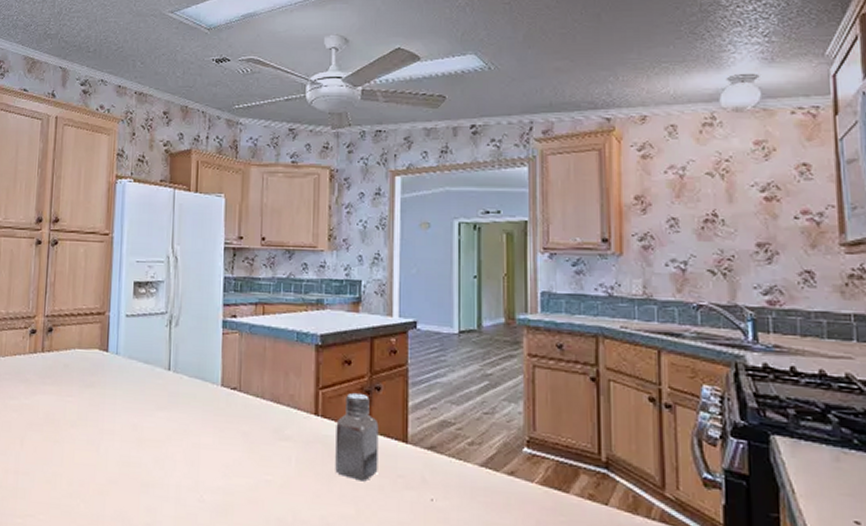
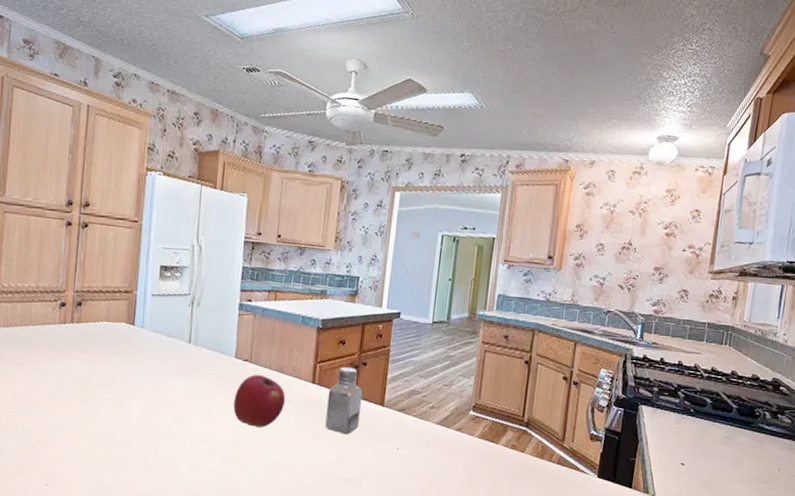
apple: none [222,406,283,473] -> present [233,374,285,428]

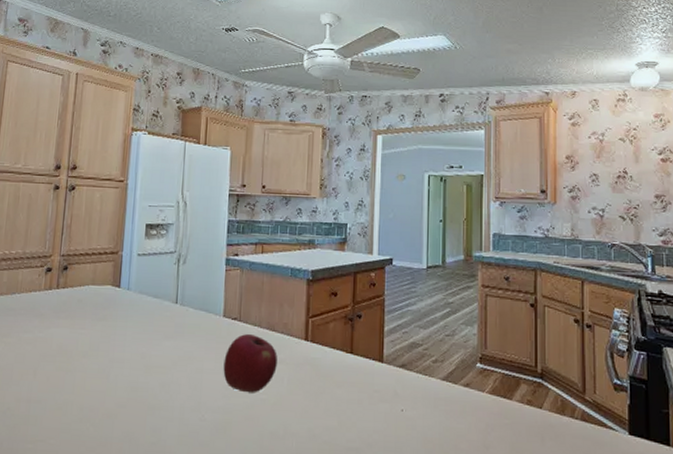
saltshaker: present [325,366,363,435] -> none [321,320,359,397]

